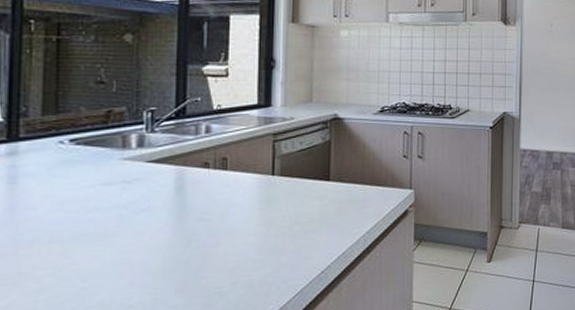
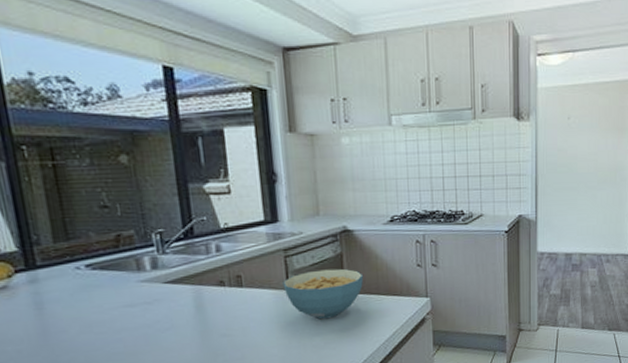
cereal bowl: none [268,156,350,207] -> present [283,268,364,320]

